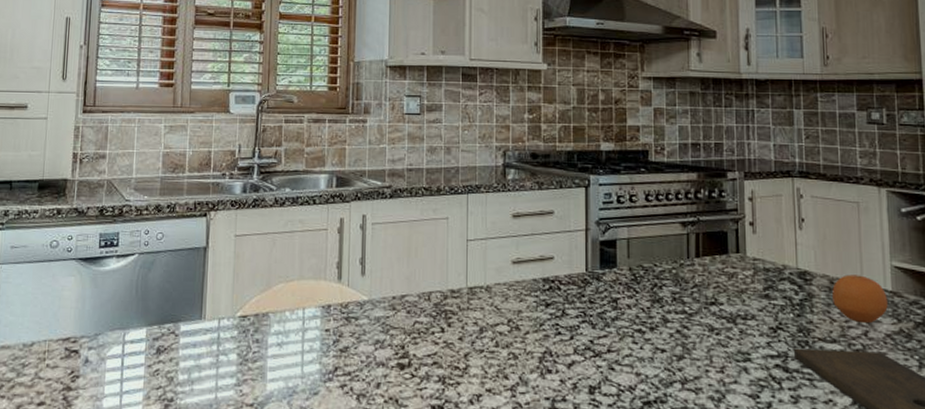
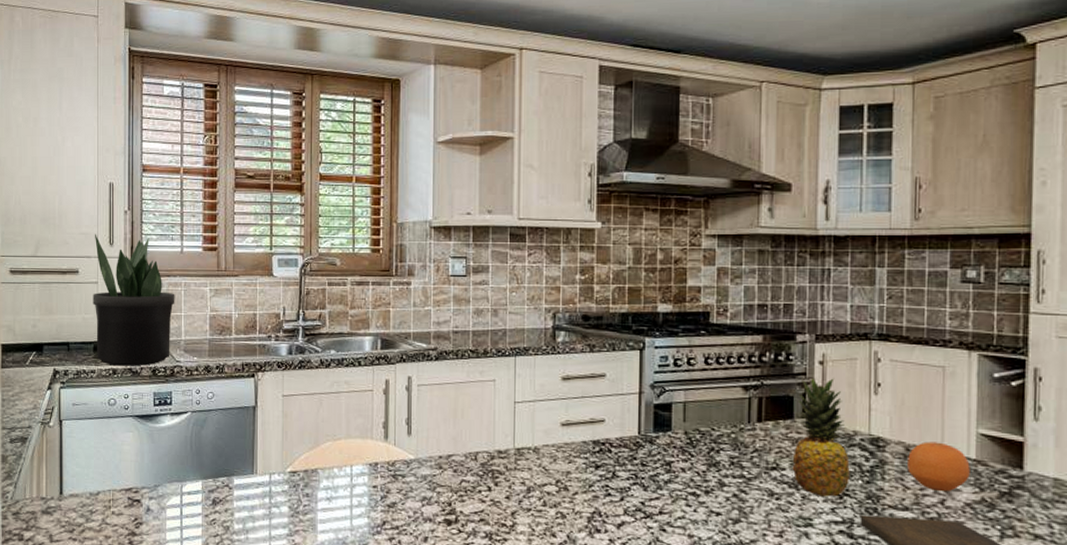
planter: none [40,68,128,206] -> present [93,234,175,366]
fruit: none [729,214,782,331] -> present [792,378,850,497]

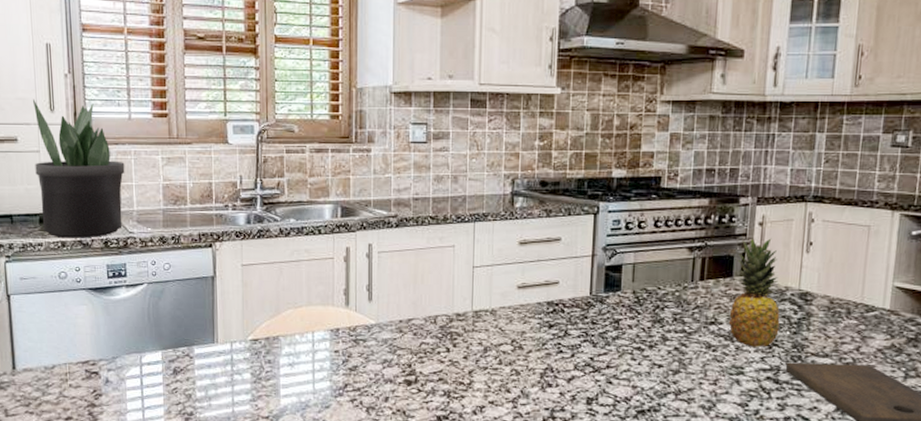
fruit: present [907,441,970,492] -> none [830,295,885,340]

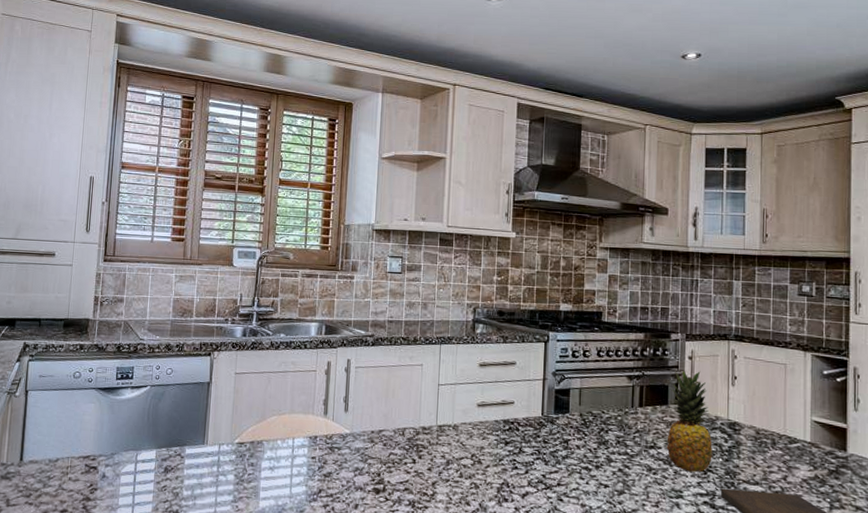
planter: present [33,99,125,238] -> none [65,221,143,343]

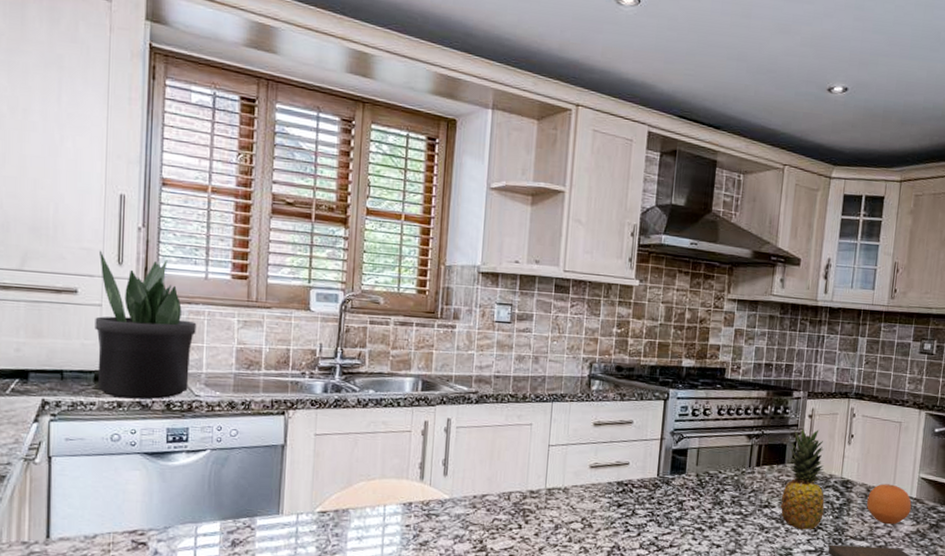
planter: none [65,221,143,343] -> present [95,250,197,399]
fruit: none [758,426,806,470] -> present [867,484,912,525]

